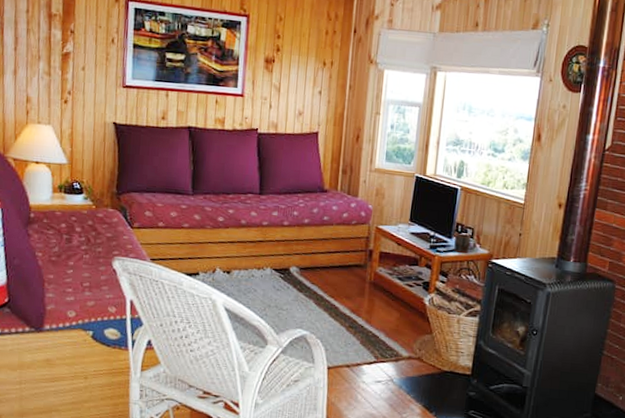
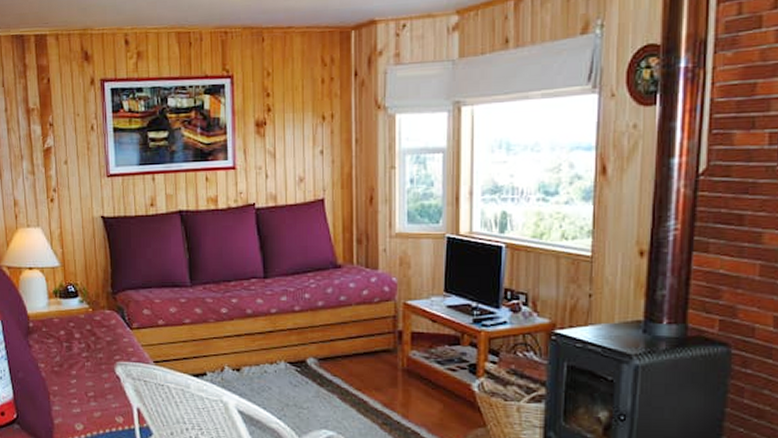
mug: present [453,233,477,253] -> none [503,301,533,324]

